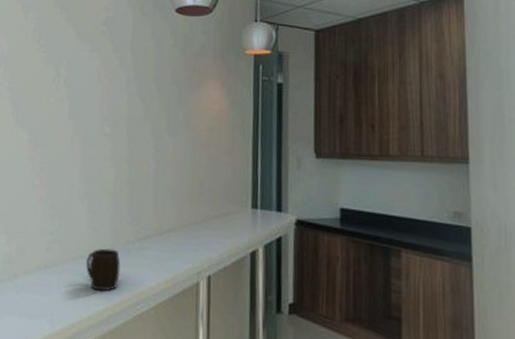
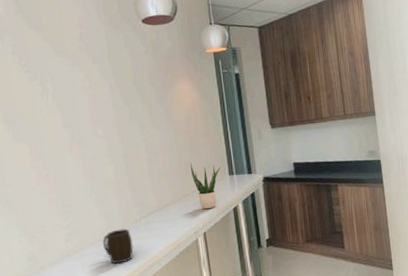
potted plant: none [204,182,244,247] -> present [190,162,222,209]

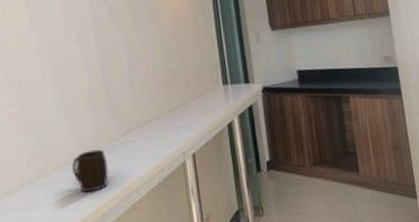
potted plant: present [190,162,222,209] -> none [178,69,214,126]

